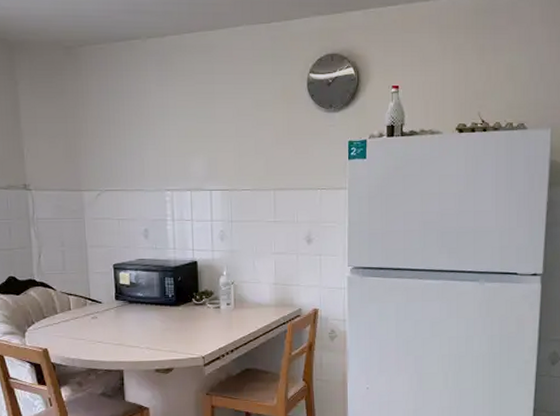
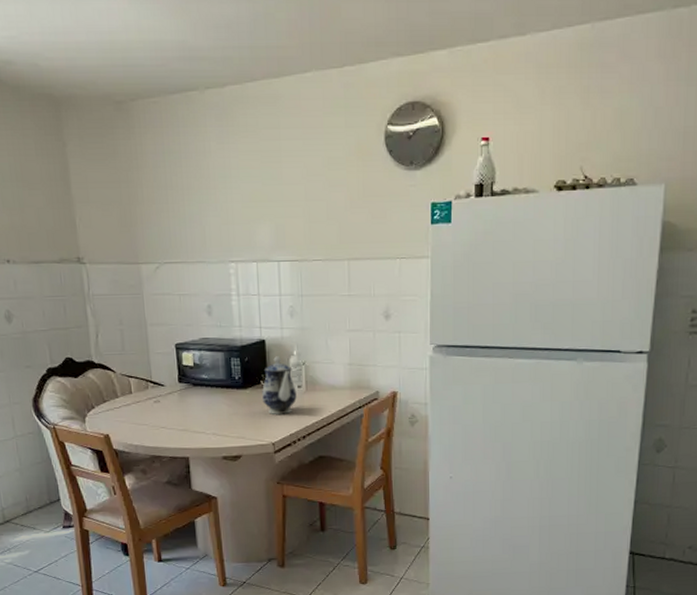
teapot: none [193,276,226,330] -> present [262,356,297,414]

